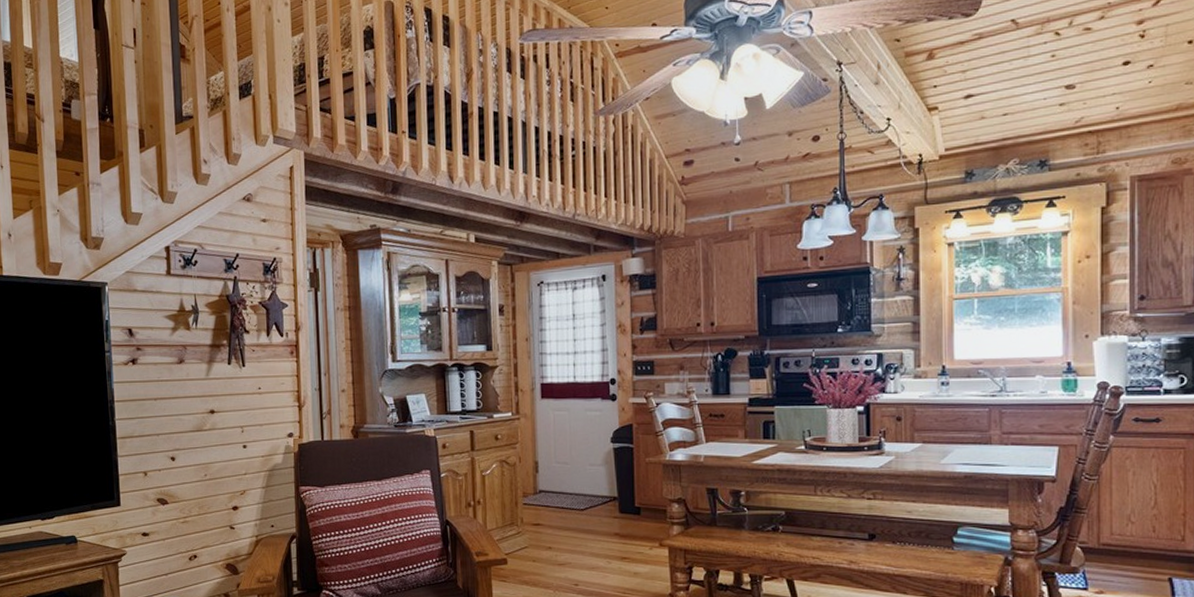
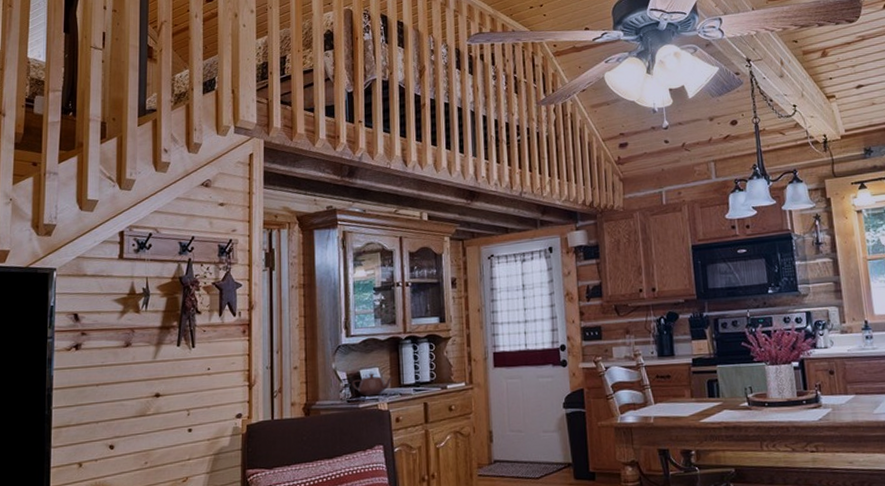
teapot: none [399,399,440,422] -> present [352,373,394,397]

